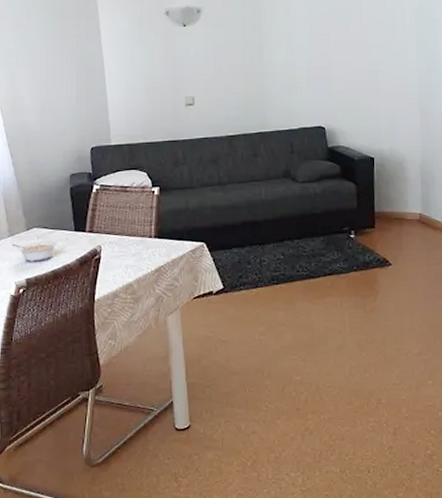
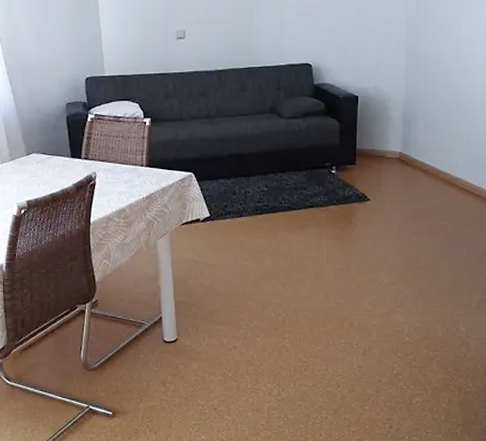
legume: present [11,241,57,262] -> none [13,166,54,185]

